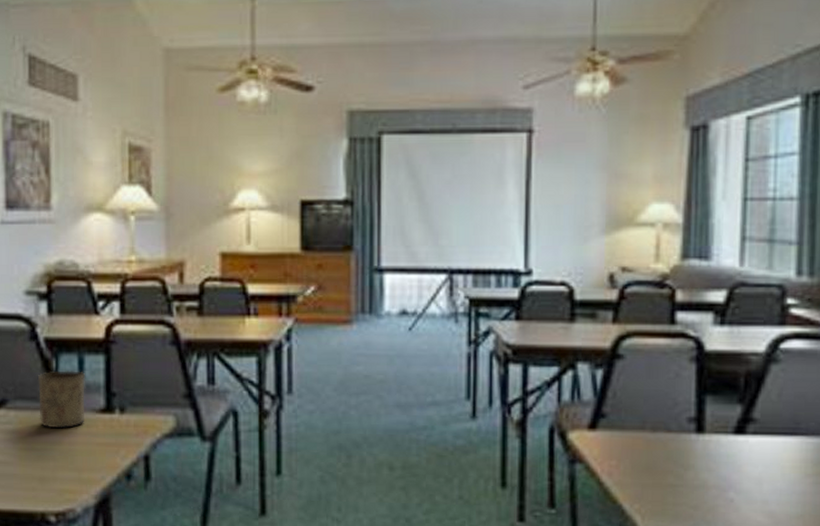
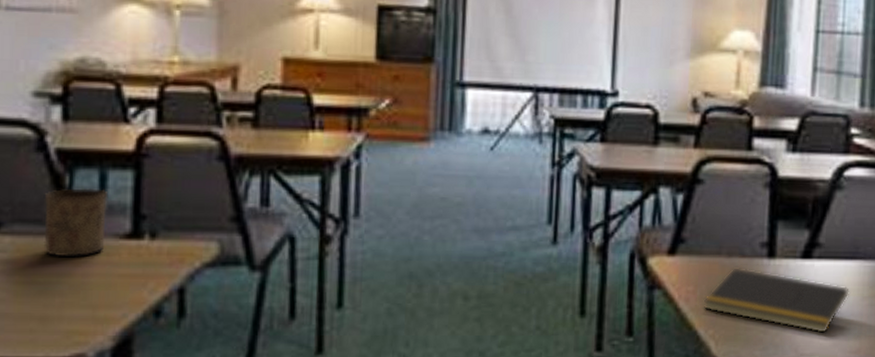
notepad: none [628,443,790,512] -> present [704,268,850,334]

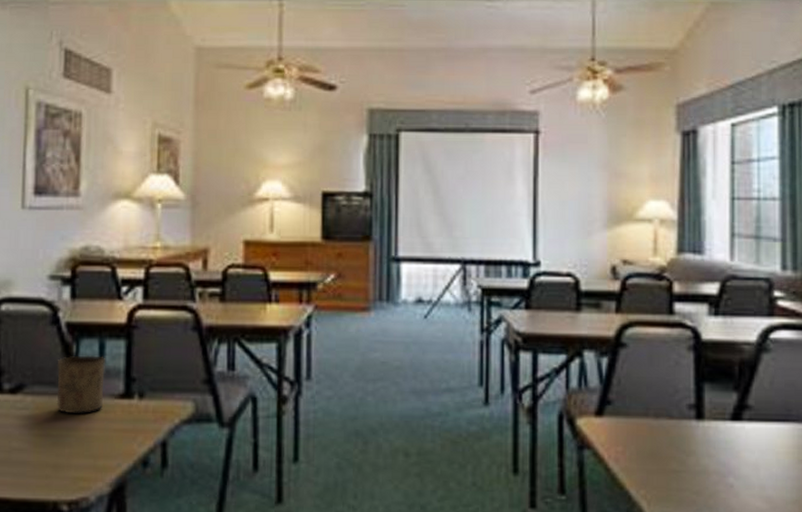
notepad: present [704,268,850,334] -> none [634,429,784,497]

